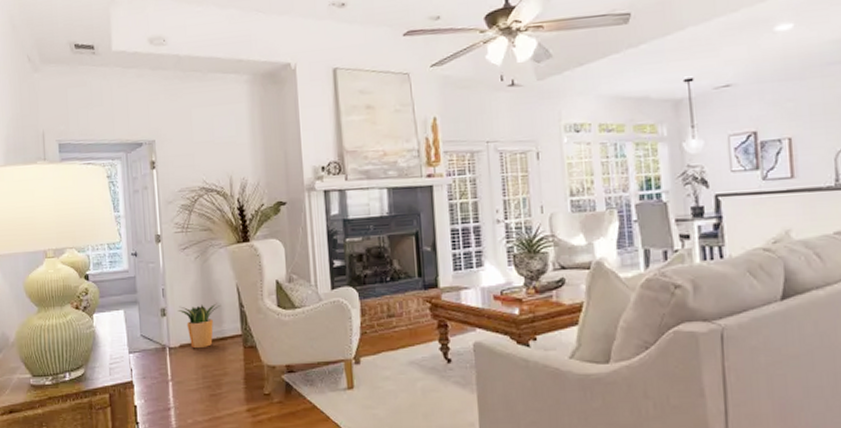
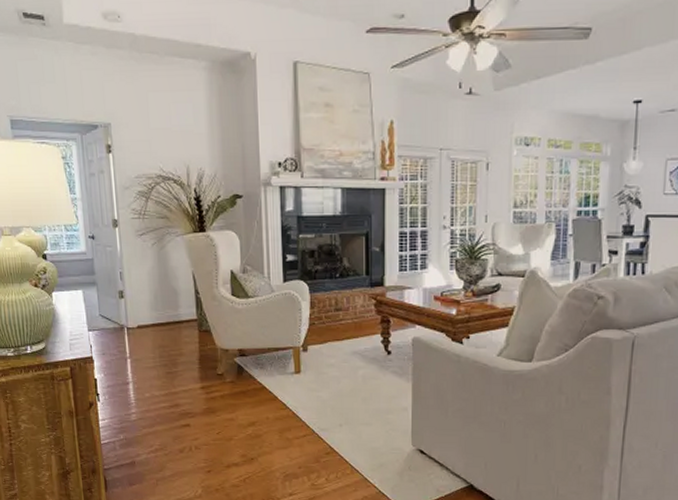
potted plant: present [178,303,221,349] -> none [135,288,178,330]

